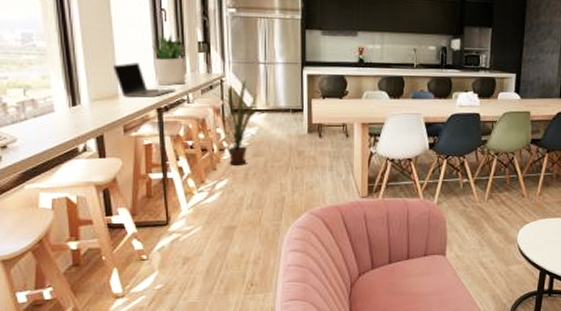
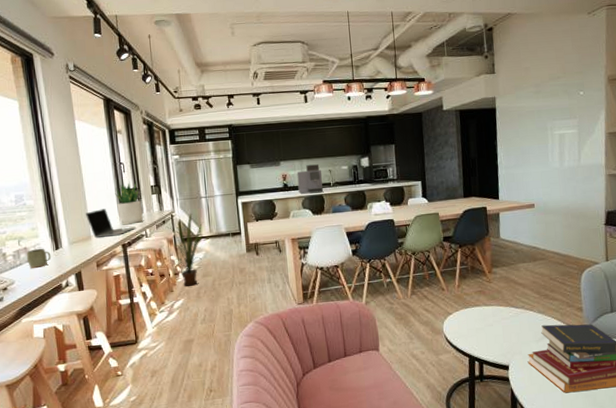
mug: none [33,102,66,125] -> present [26,248,51,268]
coffee machine: none [375,40,406,74] -> present [297,164,324,194]

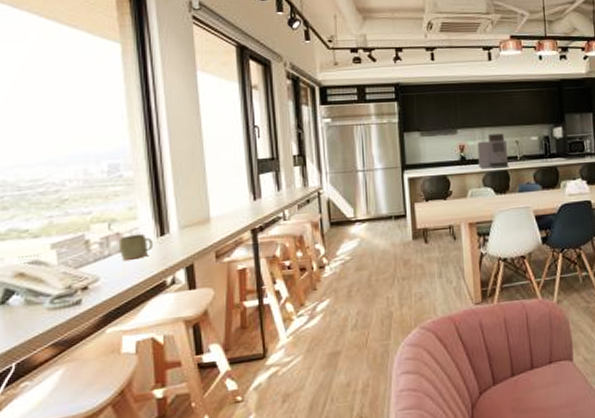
laptop: present [86,209,136,238] -> none [205,183,271,220]
planter: present [115,181,143,225] -> none [245,149,281,205]
house plant: present [166,213,203,286] -> none [311,190,359,283]

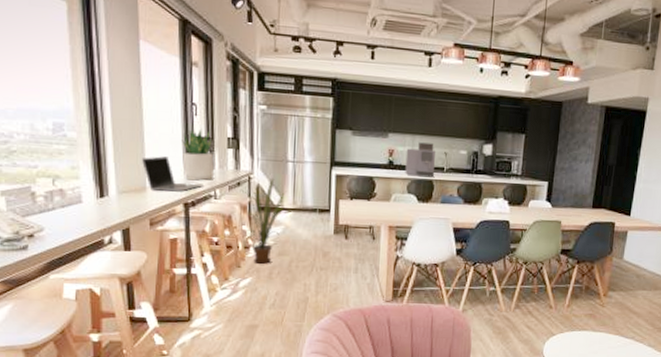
mug: present [118,233,154,260] -> none [61,192,94,216]
laptop: none [205,183,271,220] -> present [142,156,203,192]
planter: none [245,149,281,205] -> present [182,128,214,181]
house plant: none [311,190,359,283] -> present [241,178,287,264]

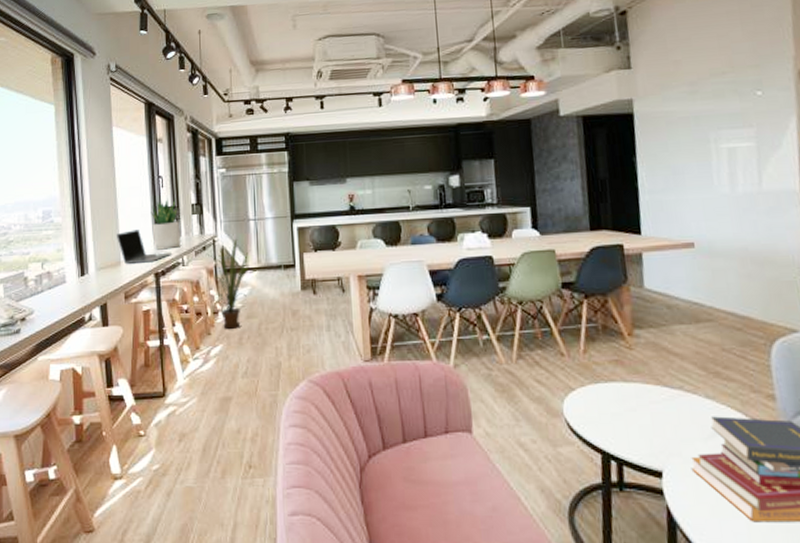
coffee machine: present [405,142,437,178] -> none [367,182,401,220]

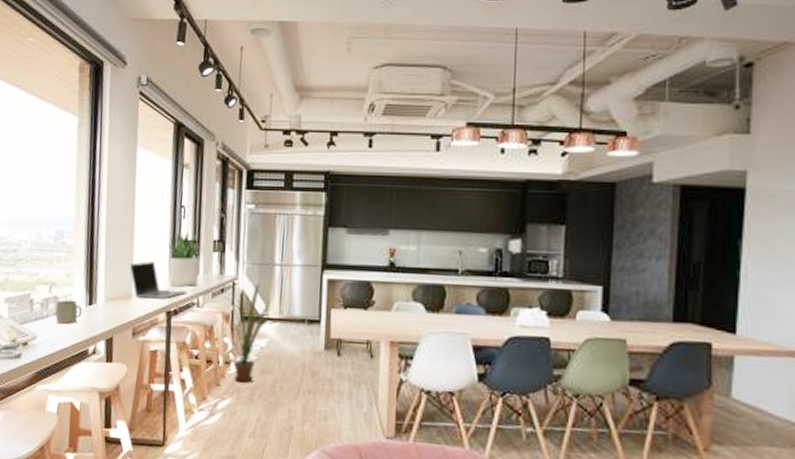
mug: none [49,273,76,296] -> present [54,300,83,324]

